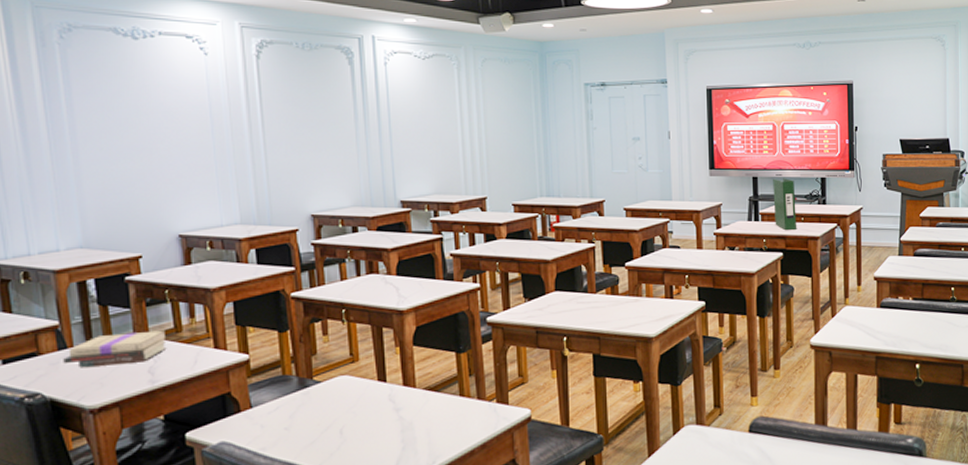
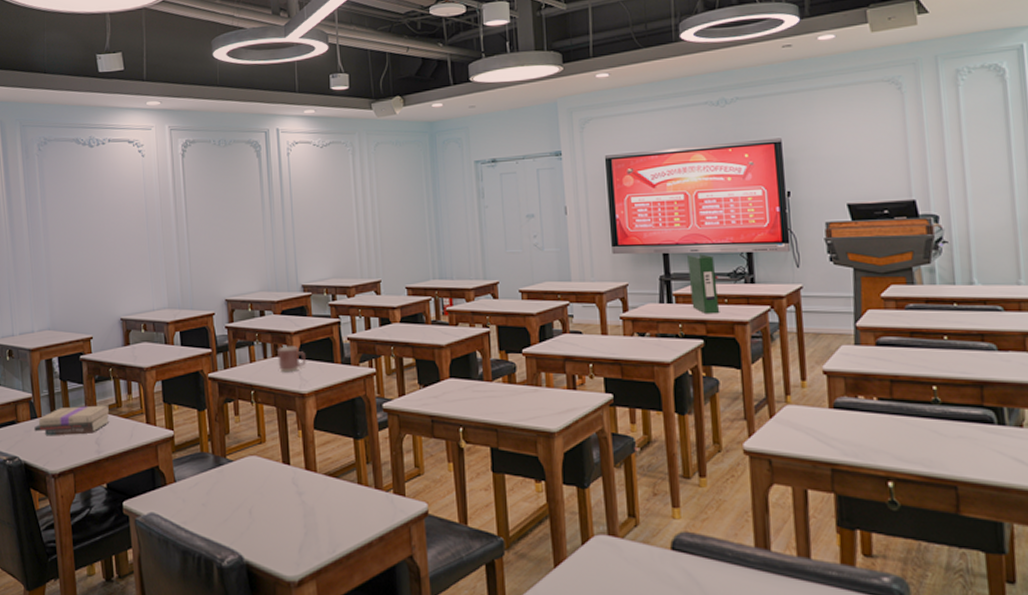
mug: none [373,263,406,289] -> present [278,346,307,371]

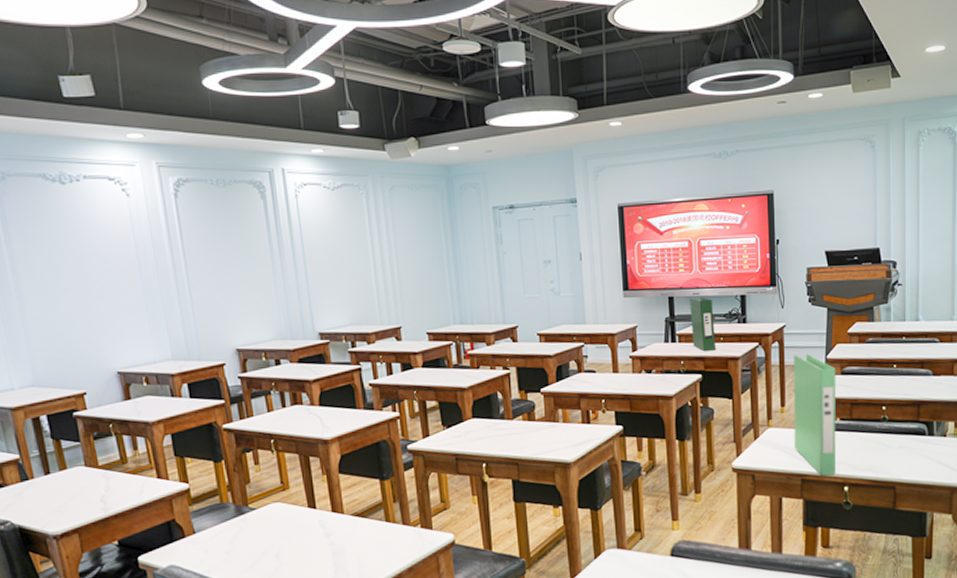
books: present [34,405,110,436] -> none [26,462,115,498]
mug: present [278,346,307,371] -> none [296,393,329,419]
binder: none [814,319,876,465] -> present [793,353,837,475]

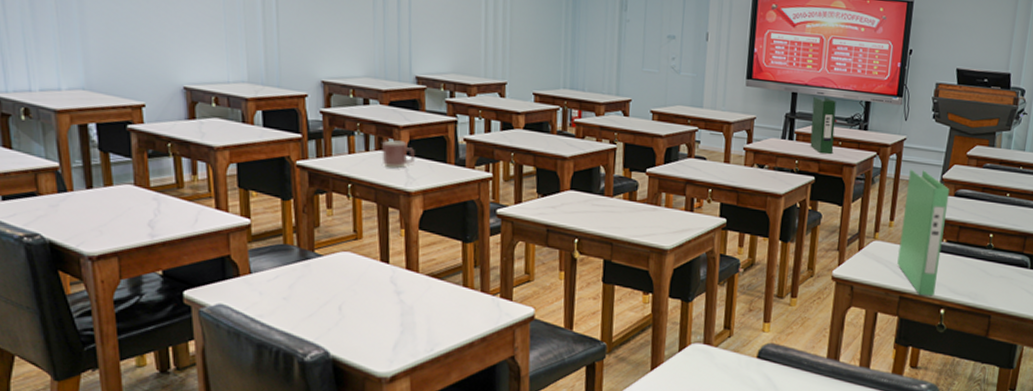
mug: none [296,393,329,419] -> present [382,140,416,168]

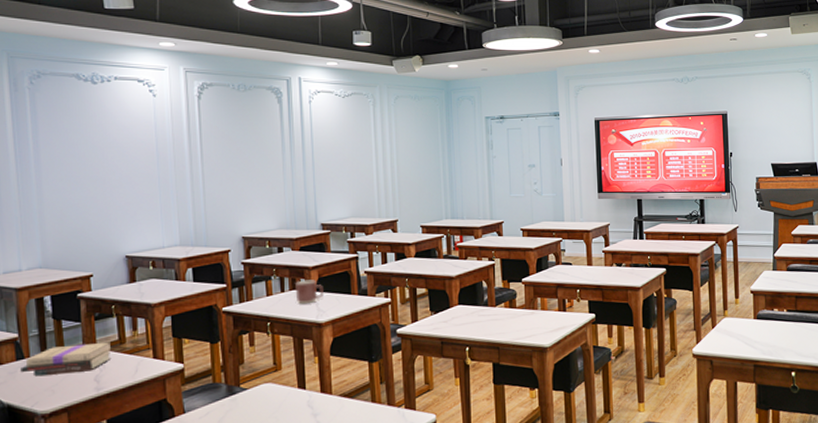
books: none [63,182,168,215] -> present [20,342,112,377]
binder: present [810,96,836,155] -> none [656,200,679,248]
binder: present [897,169,950,295] -> none [746,251,784,361]

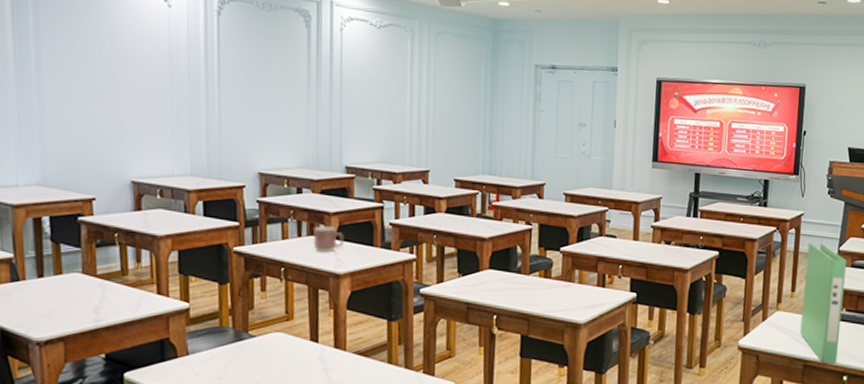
books: present [20,342,112,377] -> none [15,271,113,301]
binder: none [746,251,784,361] -> present [800,242,847,363]

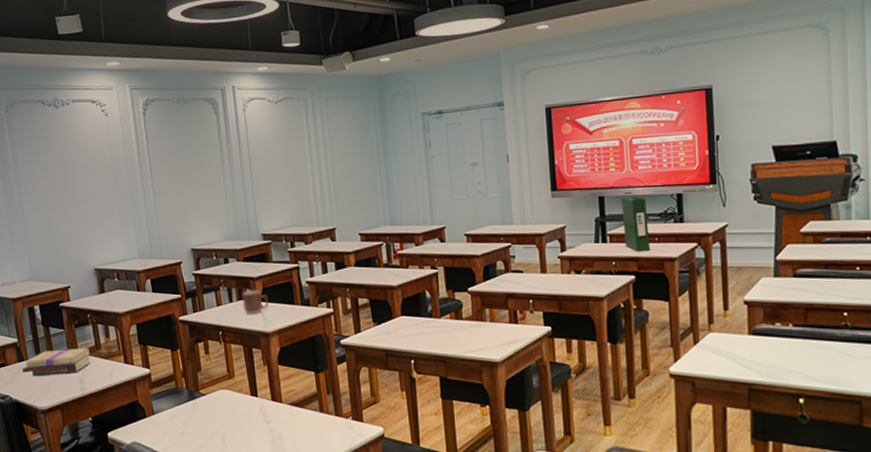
books: none [15,271,113,301] -> present [22,347,91,377]
binder: none [713,176,737,231] -> present [621,196,651,252]
binder: present [800,242,847,363] -> none [737,254,789,385]

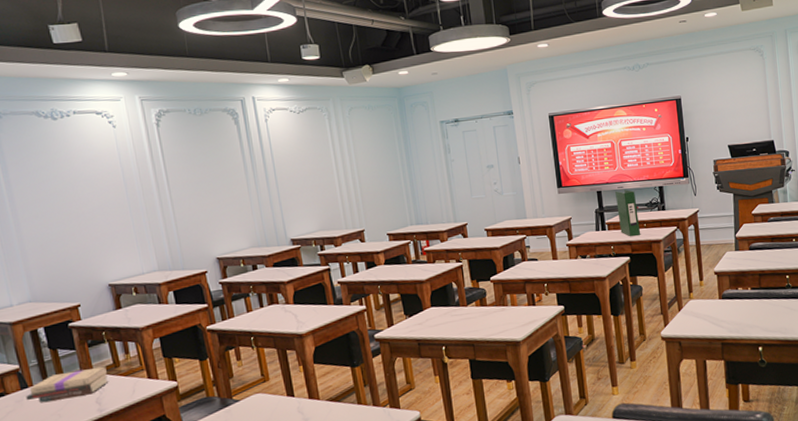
mug: present [242,290,270,313] -> none [273,293,302,317]

